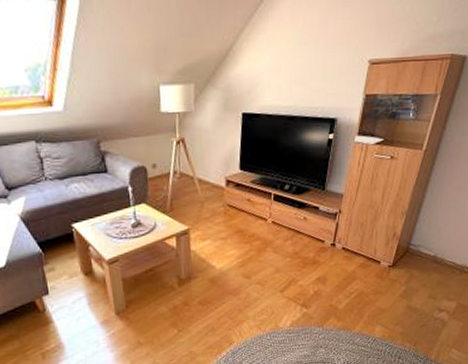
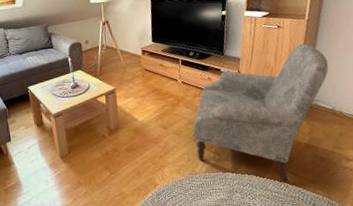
armchair: none [280,179,439,340] -> present [193,43,329,186]

